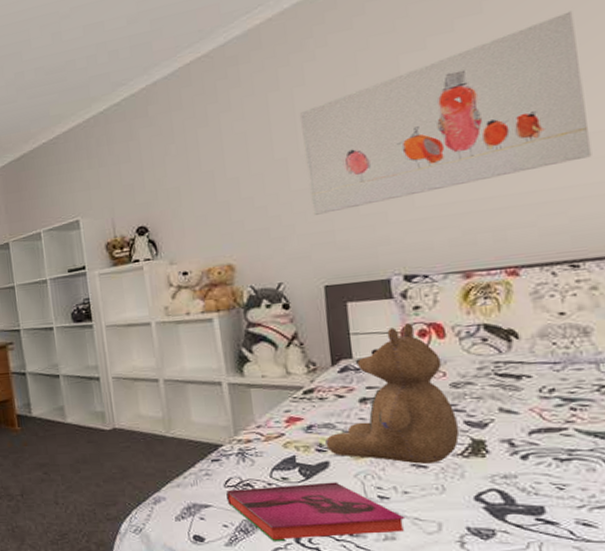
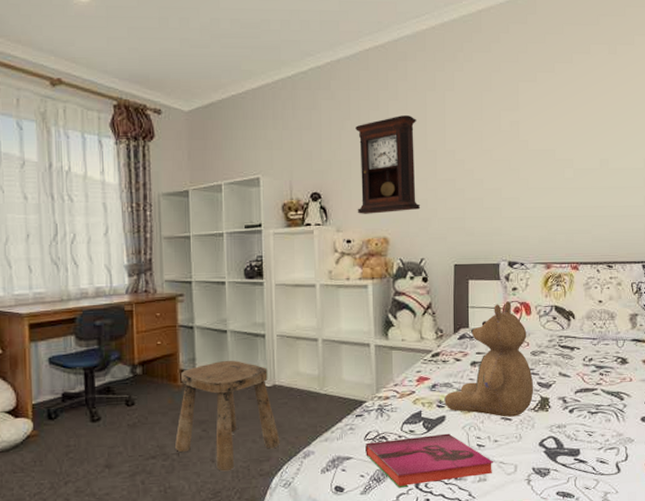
stool: none [18,404,126,514] -> present [174,361,280,472]
pendulum clock: none [182,125,273,243] -> present [355,116,421,214]
wall art: present [299,11,592,215] -> none [448,76,625,203]

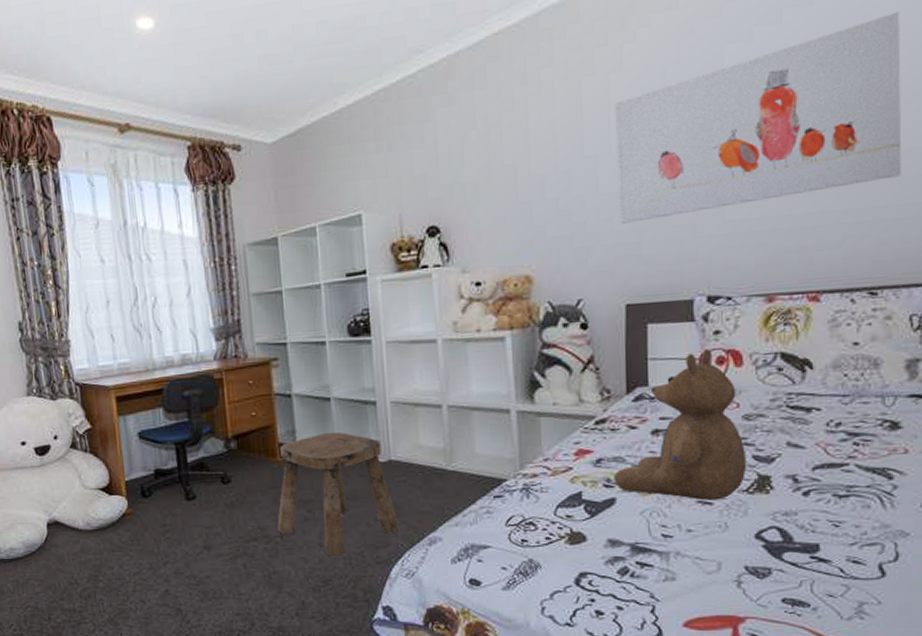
pendulum clock: present [355,116,421,214] -> none [483,113,577,249]
hardback book: present [365,433,494,489] -> none [507,520,687,585]
wall art: none [448,76,625,203] -> present [614,11,902,224]

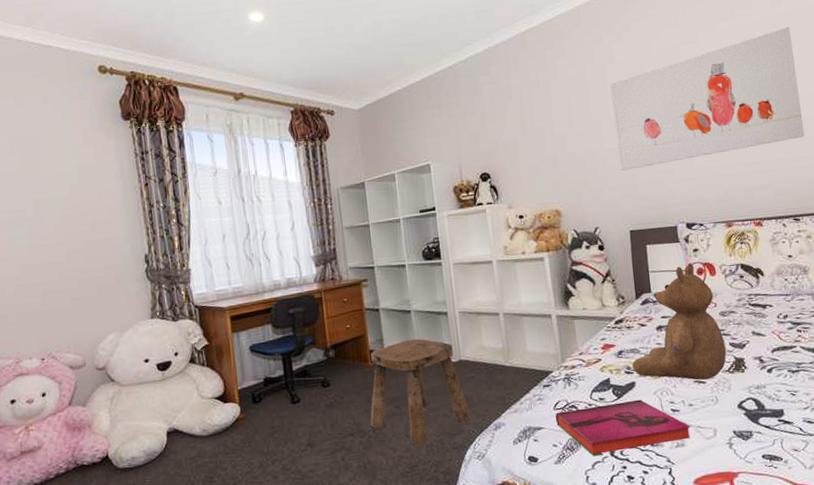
hardback book: none [507,520,687,585] -> present [555,399,691,457]

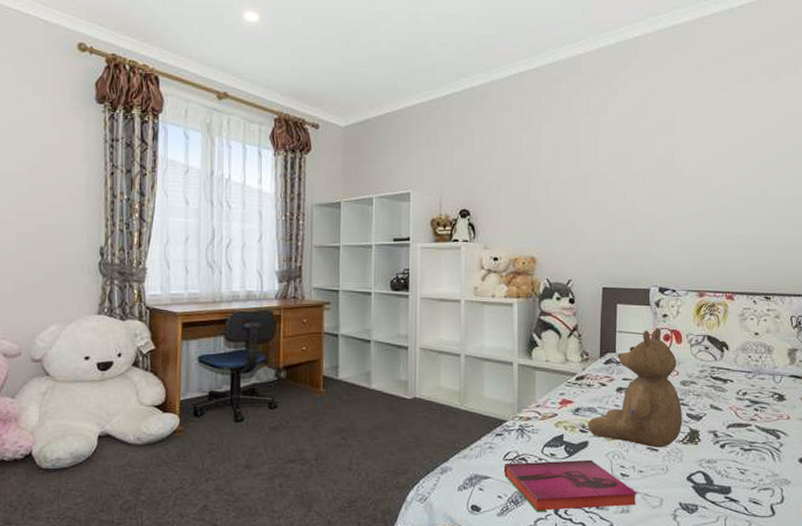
stool: present [370,339,471,446] -> none [313,370,418,481]
wall art: present [609,26,805,171] -> none [601,105,786,226]

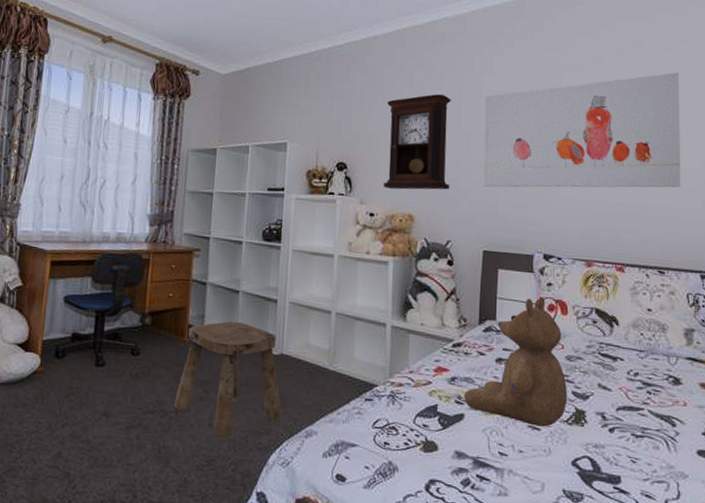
stool: none [313,370,418,481] -> present [173,321,282,439]
hardback book: present [504,459,638,513] -> none [372,431,518,489]
pendulum clock: none [505,137,570,233] -> present [383,94,451,190]
wall art: none [601,105,786,226] -> present [483,72,681,188]

